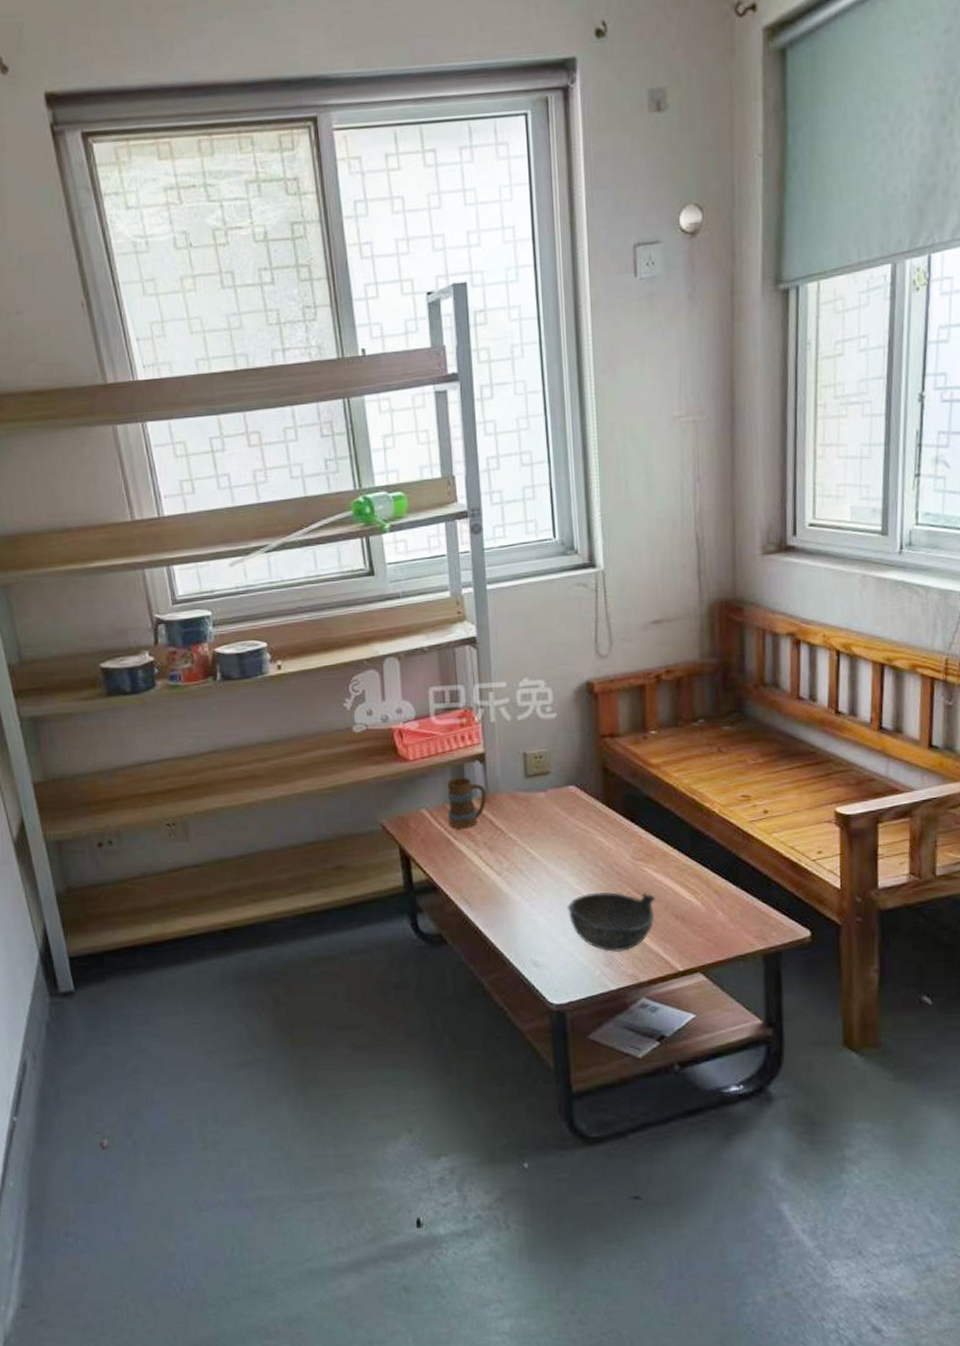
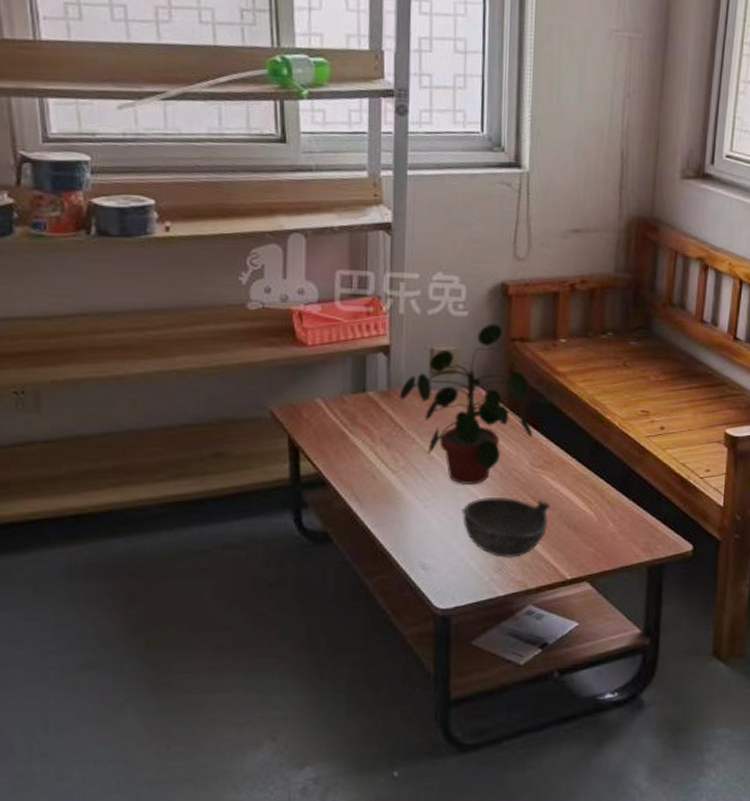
mug: present [447,777,487,829] -> none [345,368,388,422]
potted plant: none [497,722,631,882] -> present [399,323,533,484]

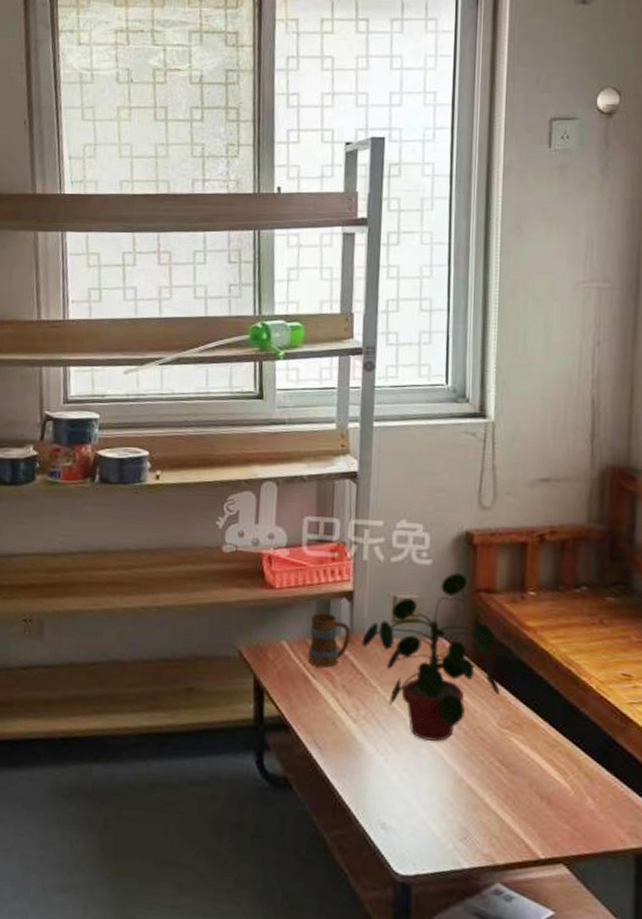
mug: none [345,368,388,422] -> present [308,612,351,667]
bowl: present [461,498,551,558] -> none [423,756,520,827]

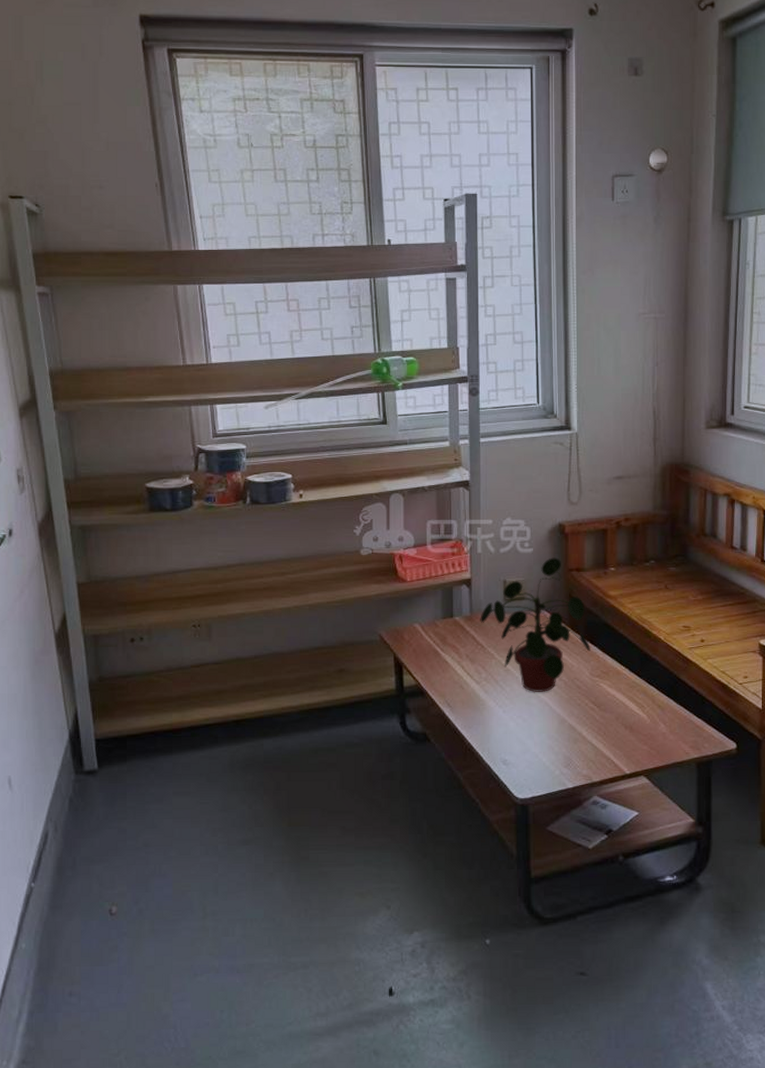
mug: present [308,612,351,667] -> none [437,598,471,642]

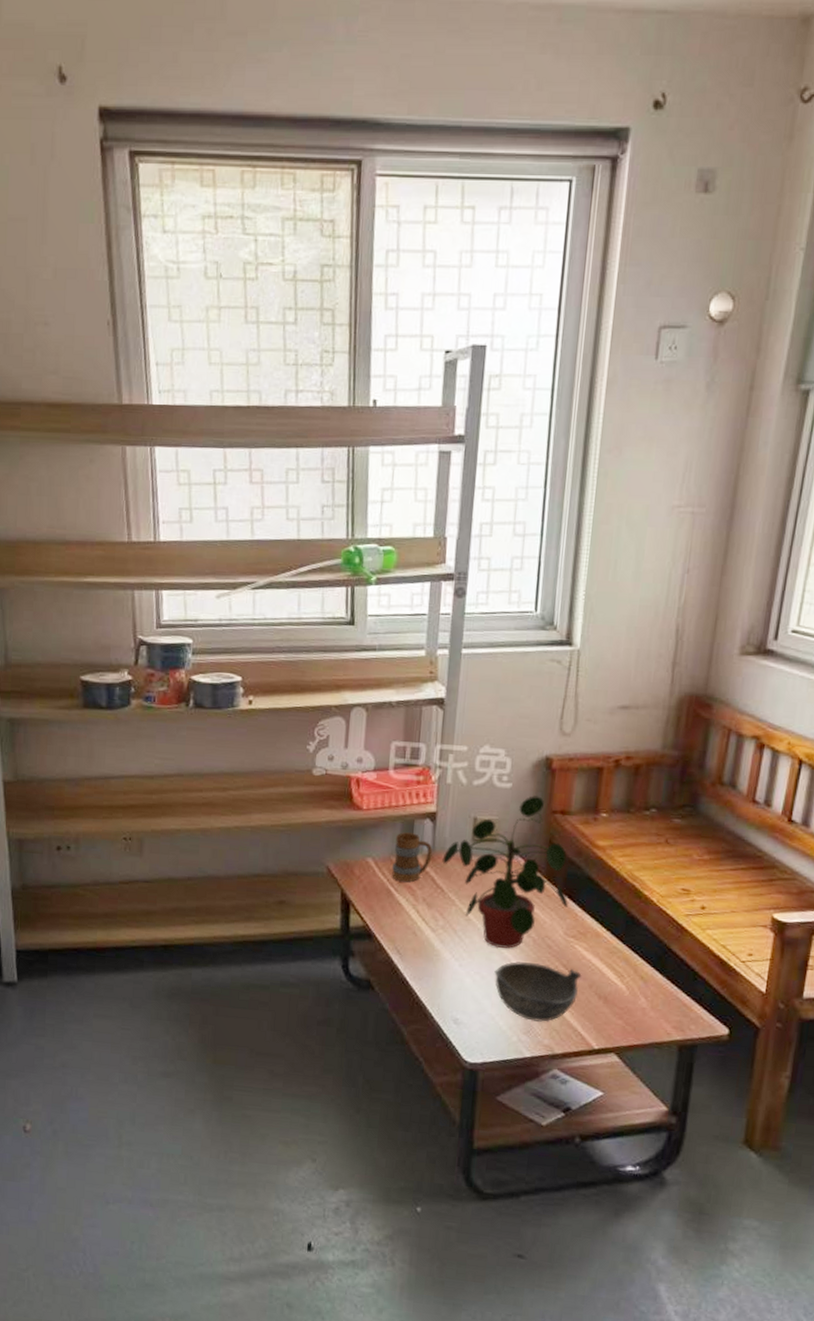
mug: none [437,598,471,642] -> present [392,832,433,882]
bowl: none [534,703,609,755] -> present [494,962,582,1022]

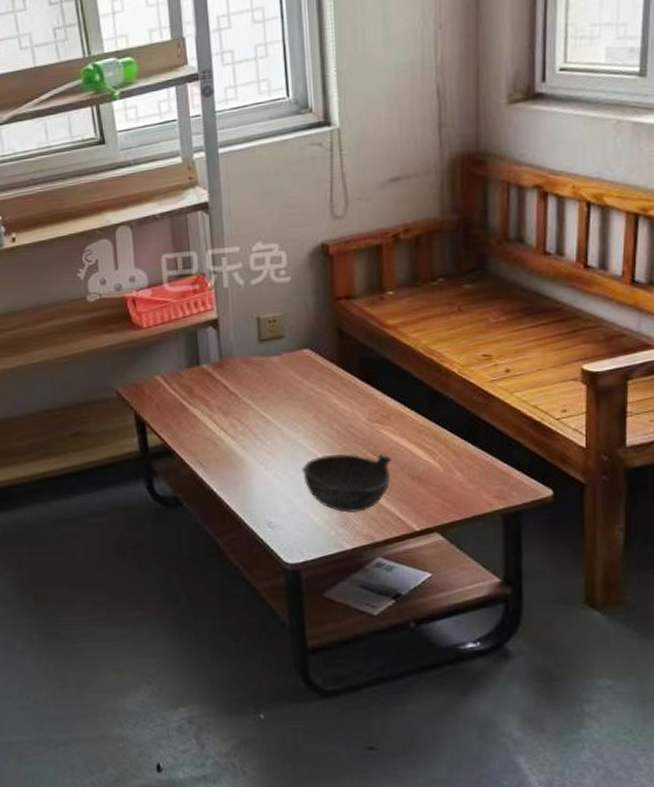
mug: present [392,832,433,882] -> none [180,343,221,394]
potted plant: present [442,796,568,948] -> none [231,285,367,445]

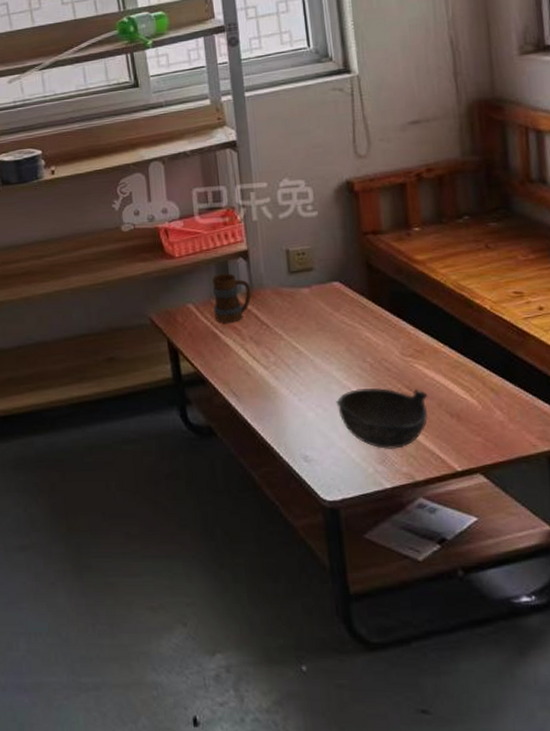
mug: none [180,343,221,394] -> present [212,273,252,323]

